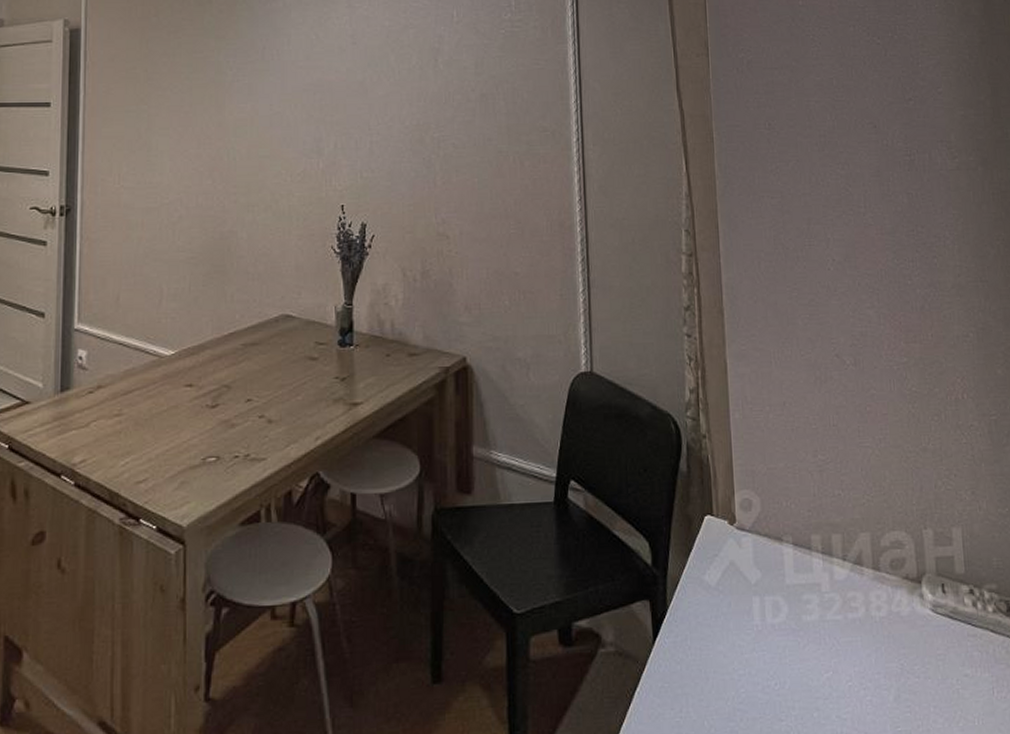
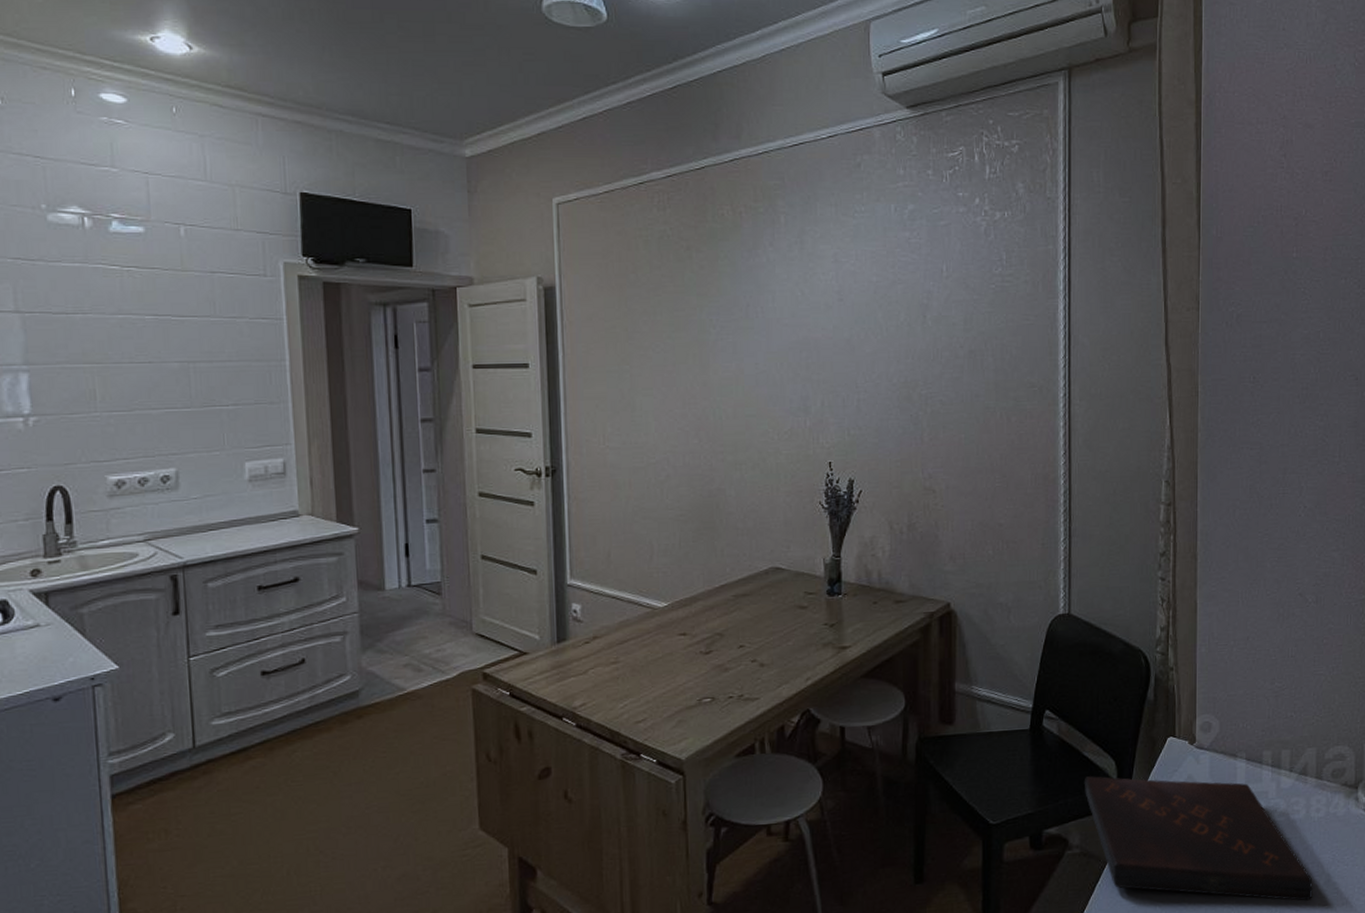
book: none [616,559,882,721] -> present [1085,776,1313,901]

